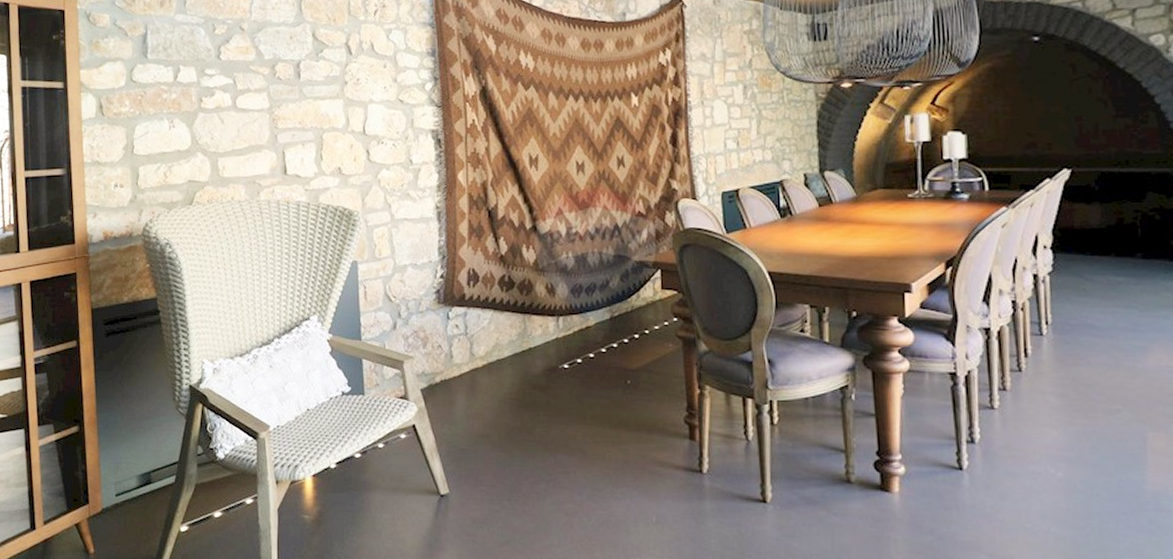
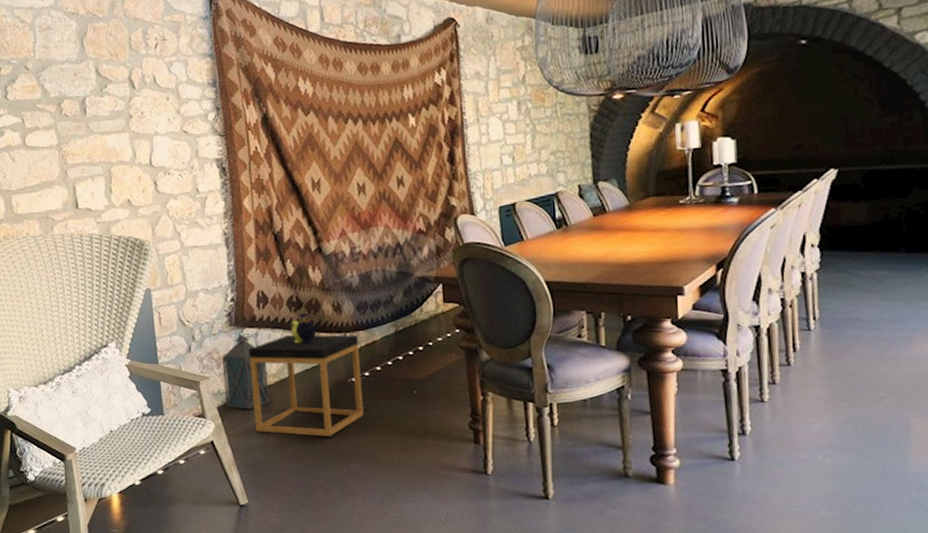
lantern: none [429,313,475,392] -> present [222,334,269,409]
side table: none [456,293,574,425] -> present [248,312,364,437]

